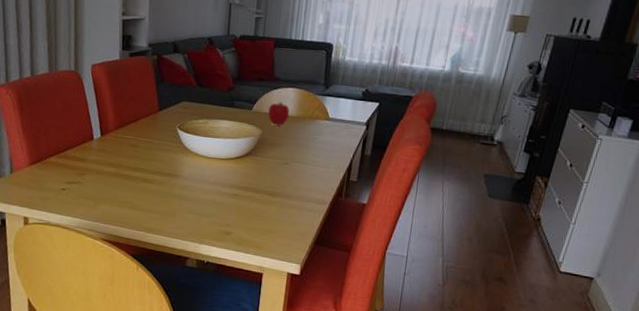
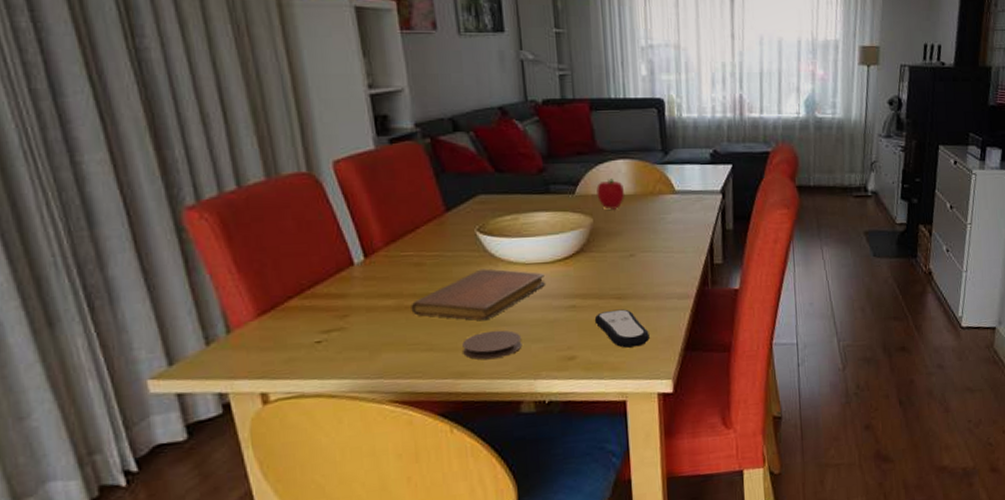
notebook: none [125,156,220,194] -> present [411,268,546,321]
coaster: none [154,202,196,223] -> present [462,330,522,360]
remote control: none [249,202,289,234] -> present [594,309,650,348]

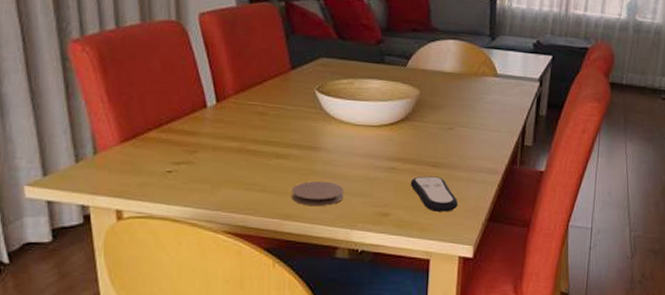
notebook: present [411,268,546,321] -> none [251,124,372,171]
fruit: present [596,179,625,209] -> none [426,56,452,85]

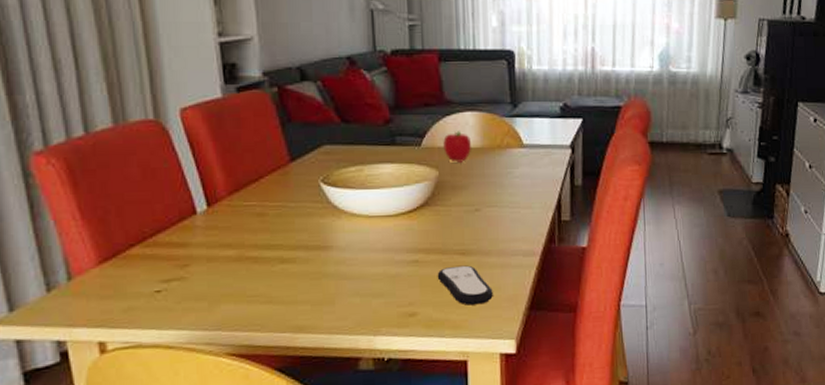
coaster: present [292,181,344,207] -> none [302,283,363,314]
fruit: none [426,56,452,85] -> present [443,131,472,162]

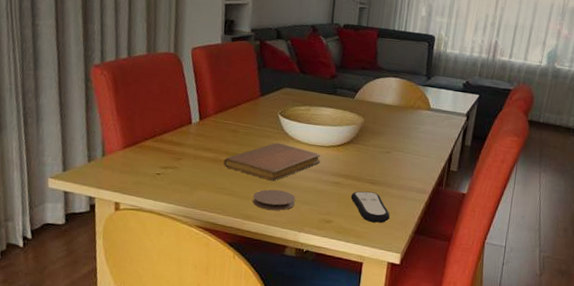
notebook: none [252,220,389,274] -> present [223,142,321,181]
coaster: none [302,283,363,314] -> present [253,189,296,211]
fruit: present [443,131,472,162] -> none [370,91,392,115]

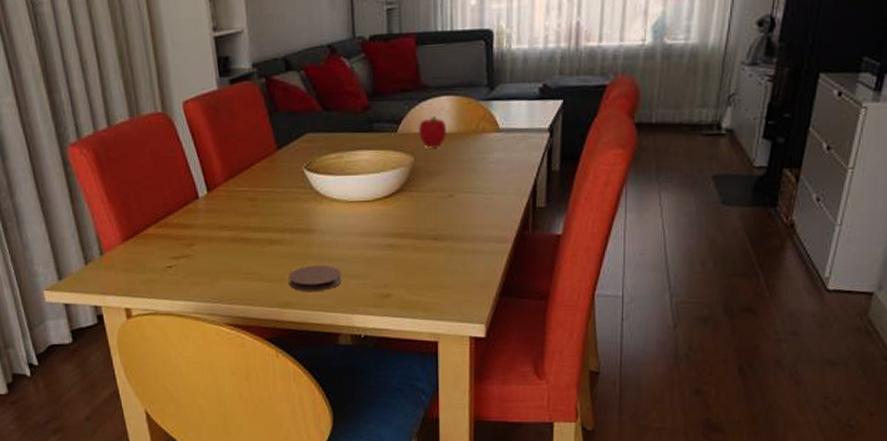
notebook: present [223,142,321,181] -> none [245,205,366,255]
remote control: present [350,191,390,223] -> none [411,250,464,289]
fruit: none [370,91,392,115] -> present [419,116,447,148]

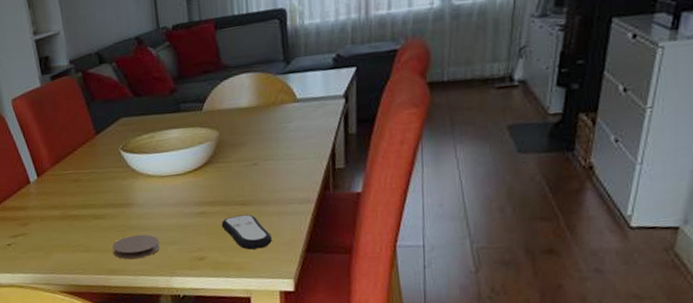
remote control: none [411,250,464,289] -> present [221,214,272,250]
fruit: present [419,116,447,148] -> none [222,93,249,122]

